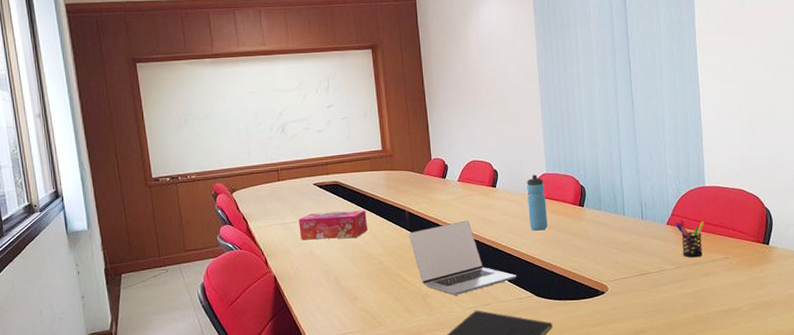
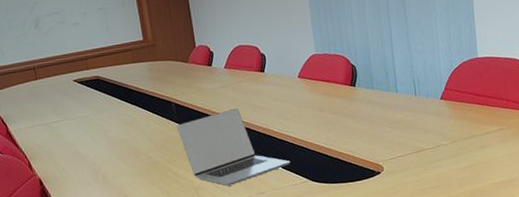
tissue box: present [298,210,367,240] -> none [60,104,134,140]
water bottle: present [526,175,548,231] -> none [295,56,320,115]
pen holder: present [676,220,704,258] -> none [449,93,478,131]

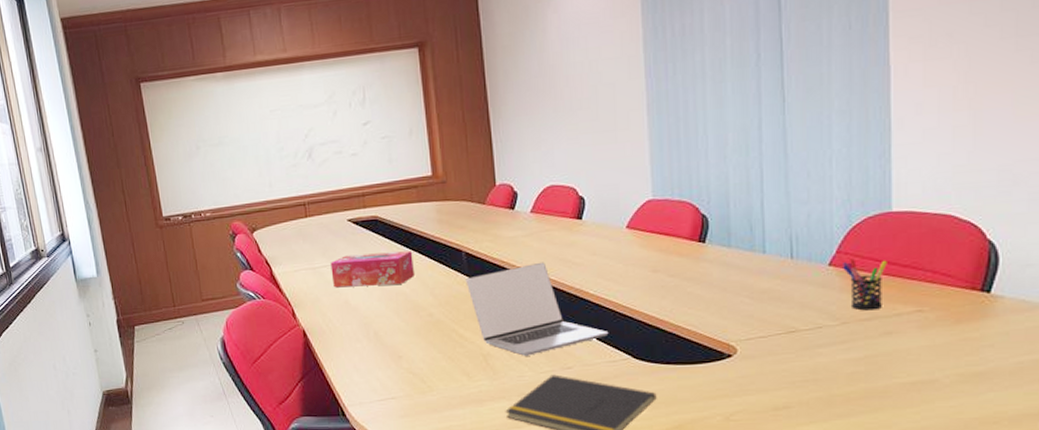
tissue box: none [60,104,134,140] -> present [330,251,414,288]
pen holder: none [449,93,478,131] -> present [843,258,887,311]

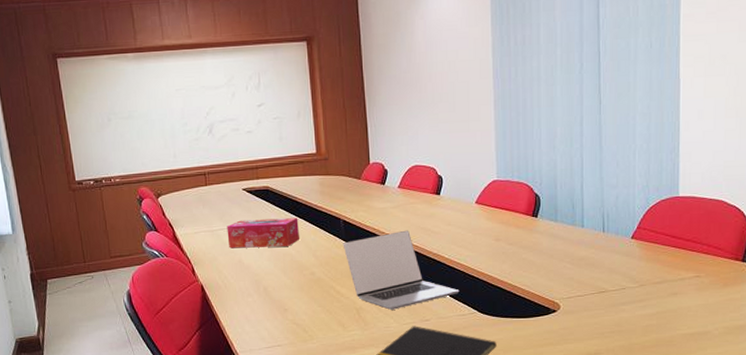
pen holder: present [843,258,887,311] -> none [642,233,675,276]

